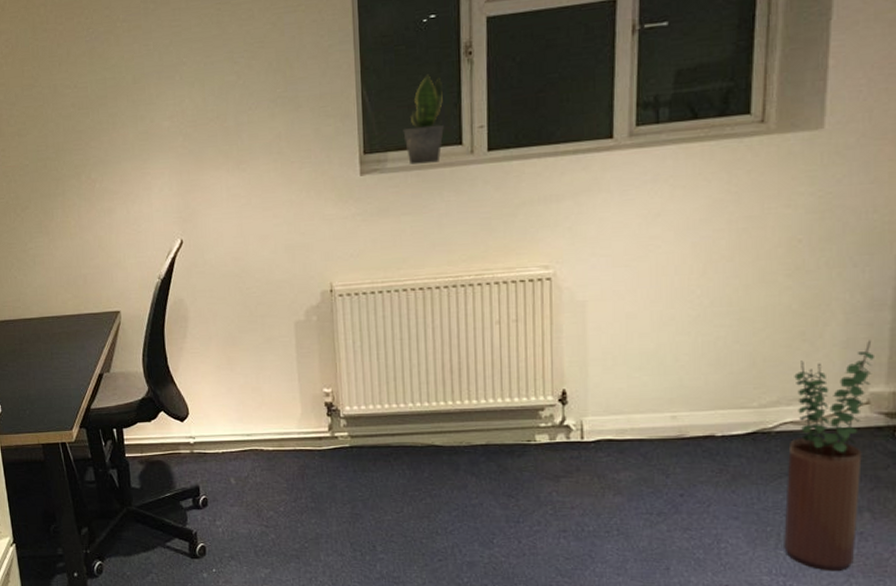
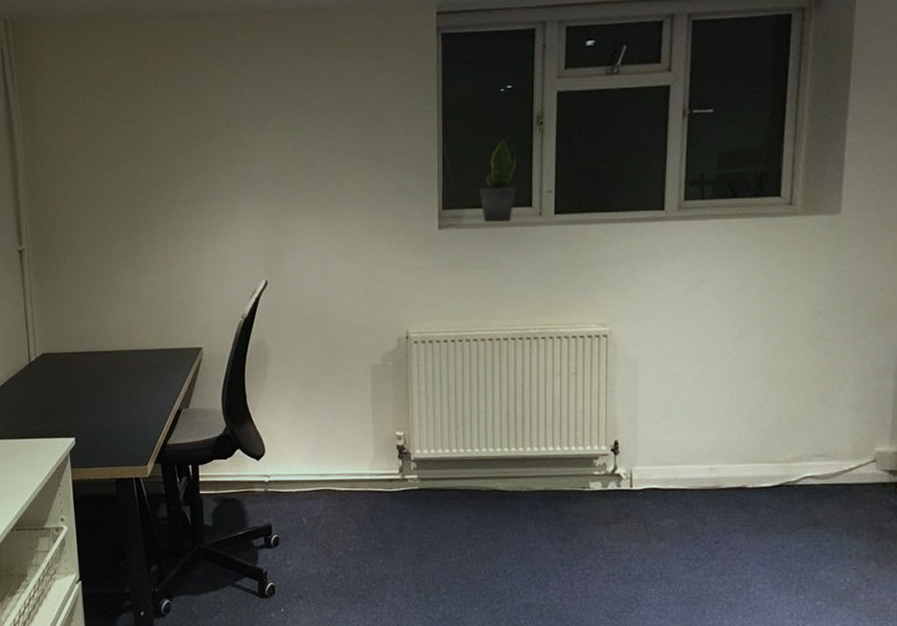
vase: present [784,340,876,571] -> none [804,404,881,615]

